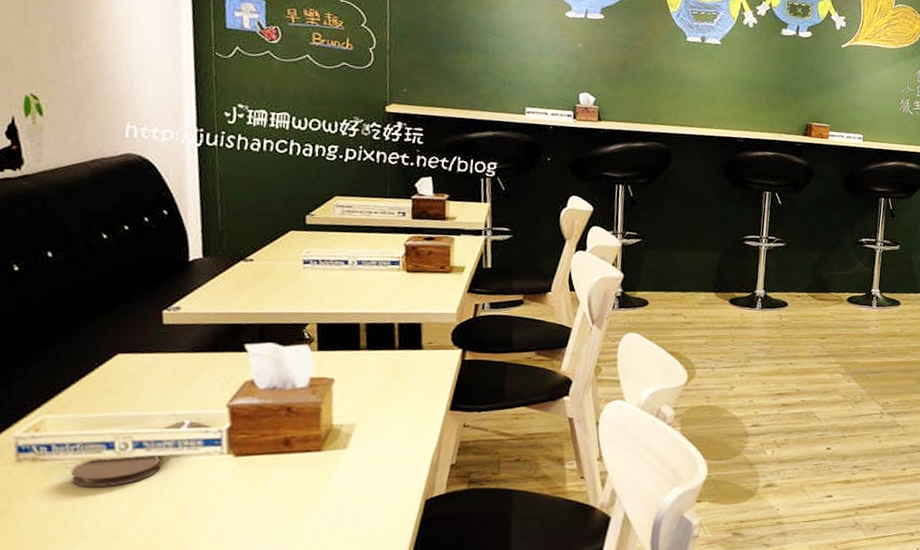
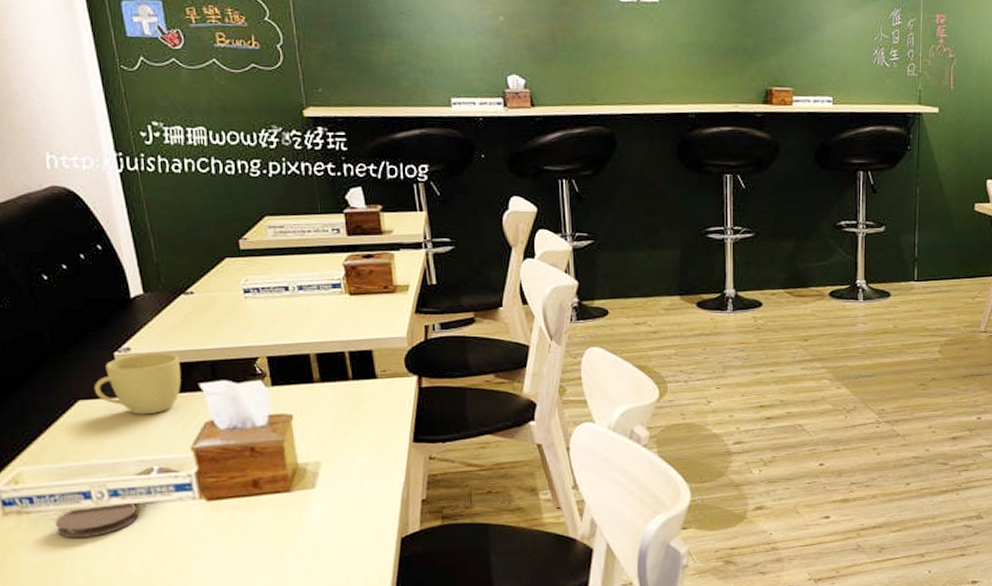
cup: none [136,313,229,371] -> present [94,352,181,415]

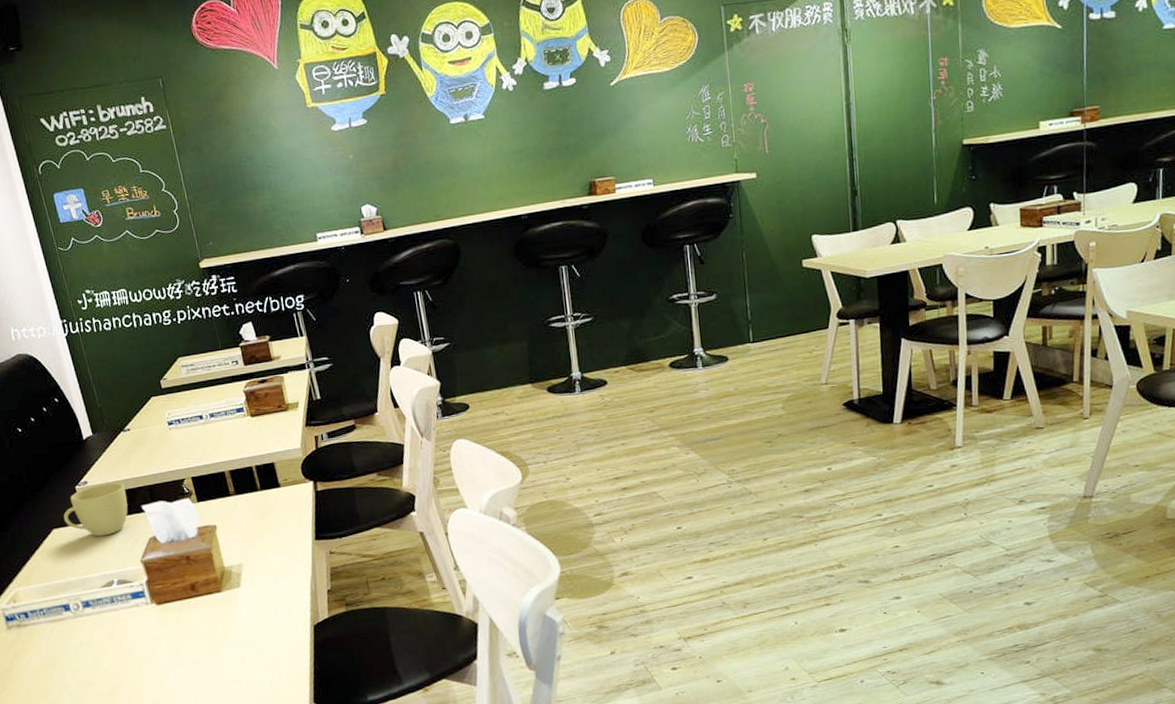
coaster: present [55,503,138,538] -> none [45,612,106,645]

